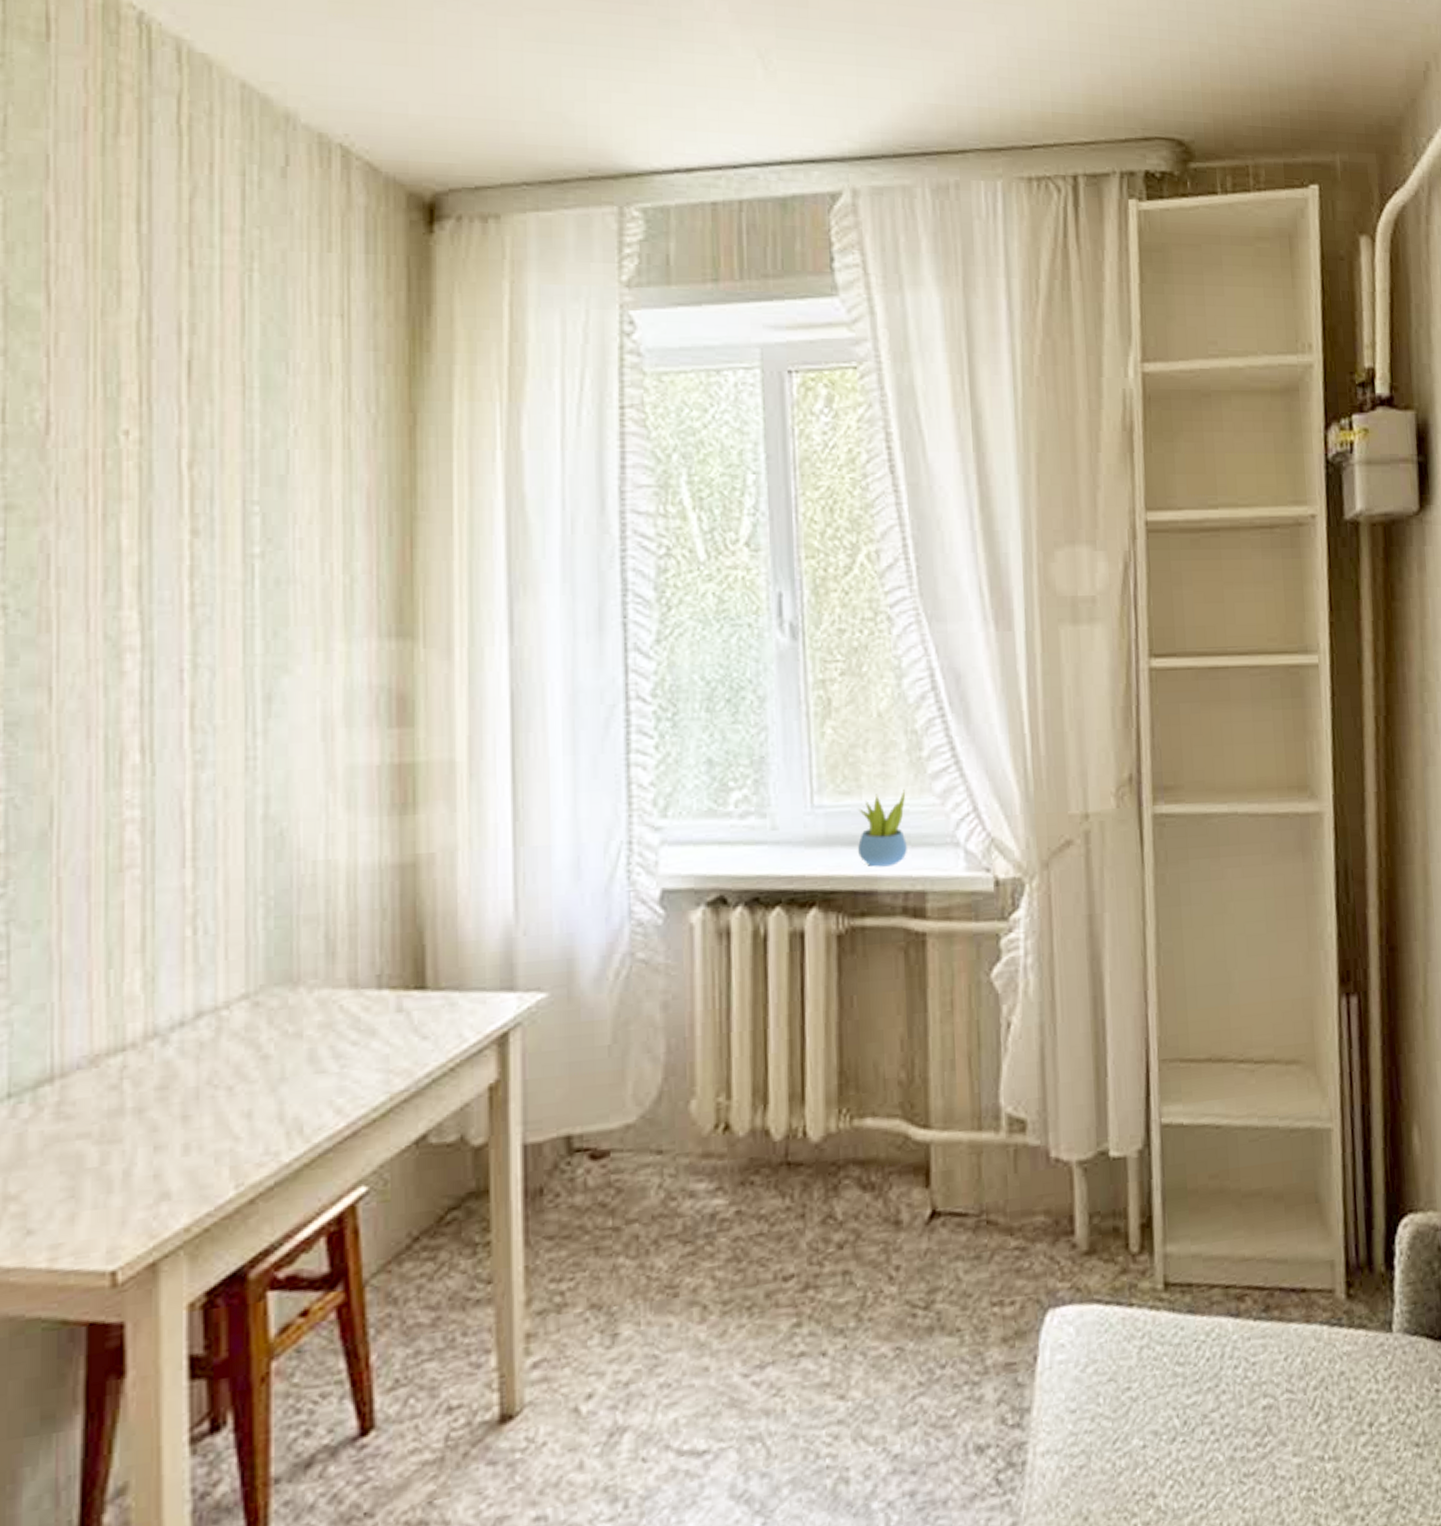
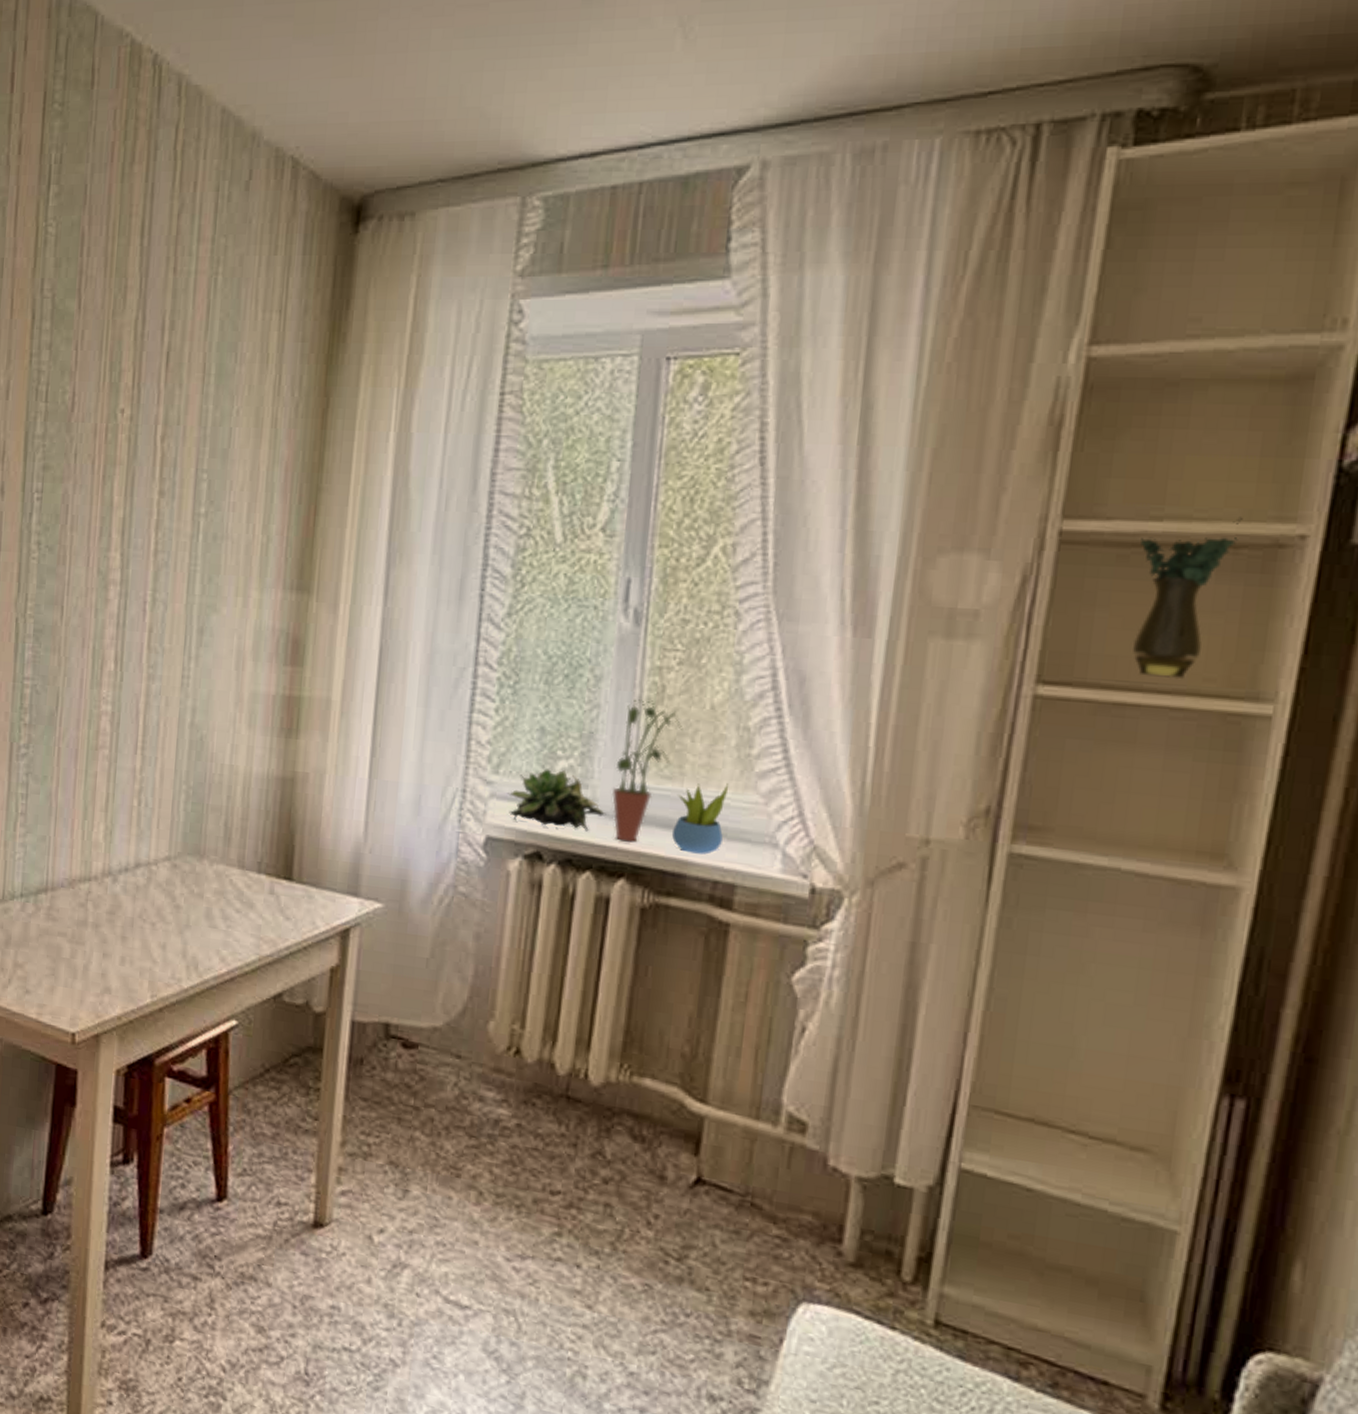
succulent plant: none [680,801,789,866] -> present [508,769,607,832]
potted plant: none [791,715,854,868] -> present [611,699,683,843]
vase: none [1205,502,1272,642] -> present [1132,517,1243,680]

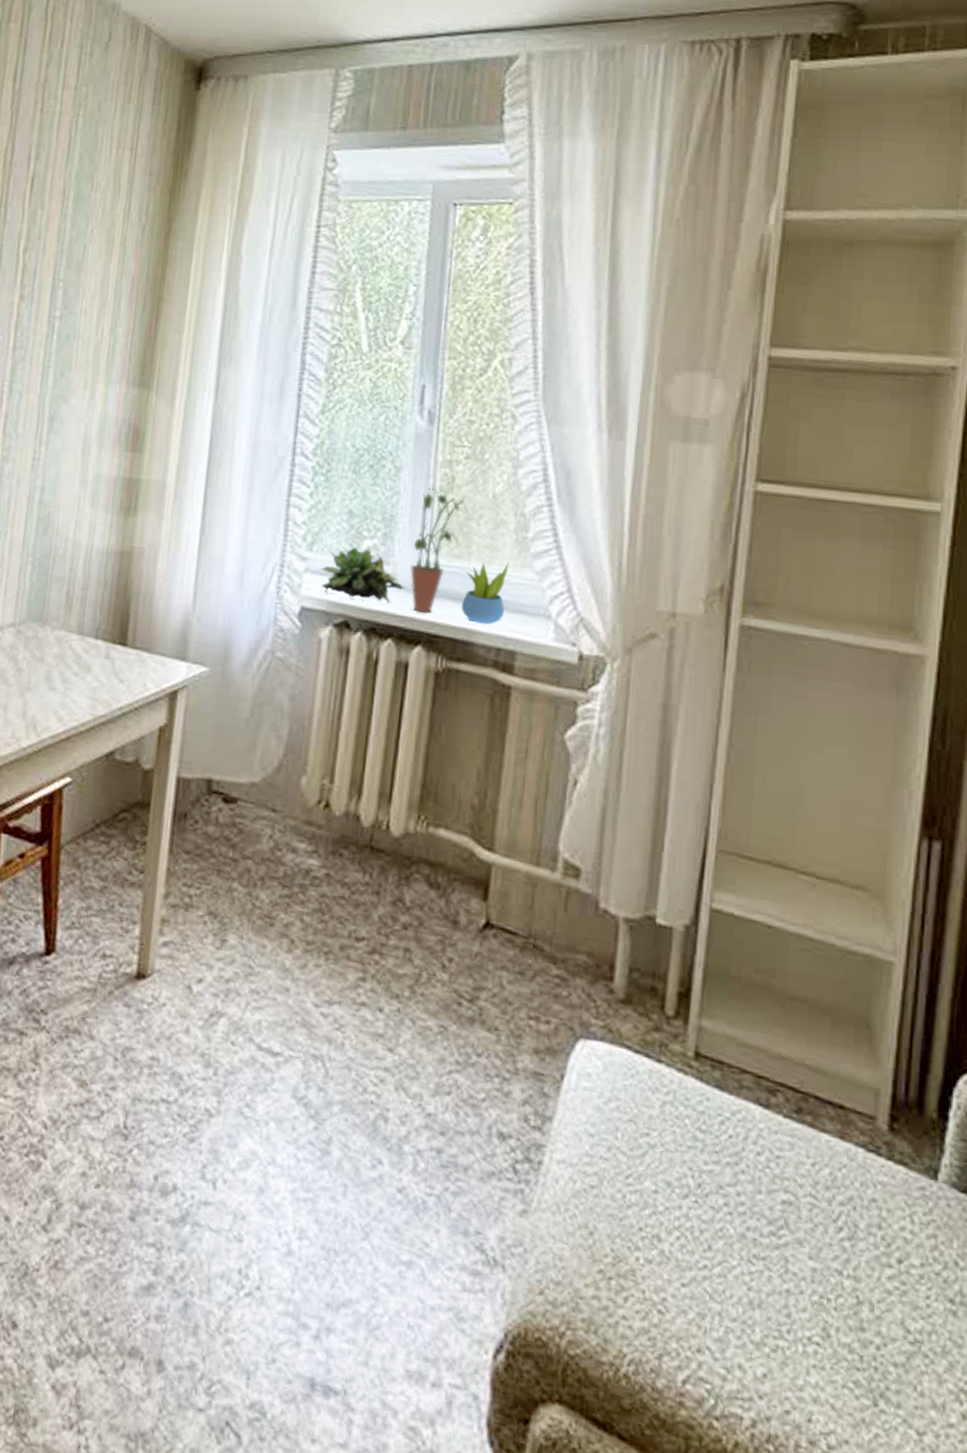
vase: present [1132,517,1243,680] -> none [830,350,908,481]

